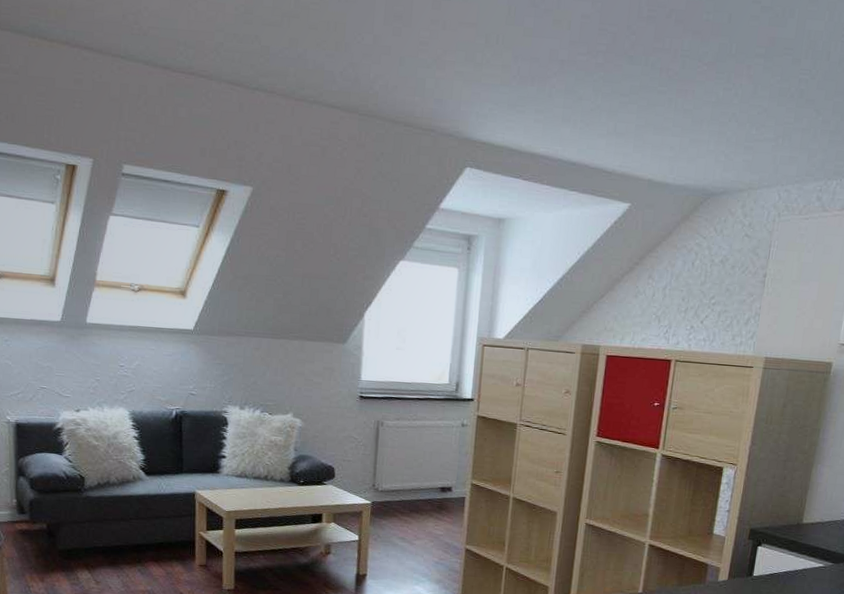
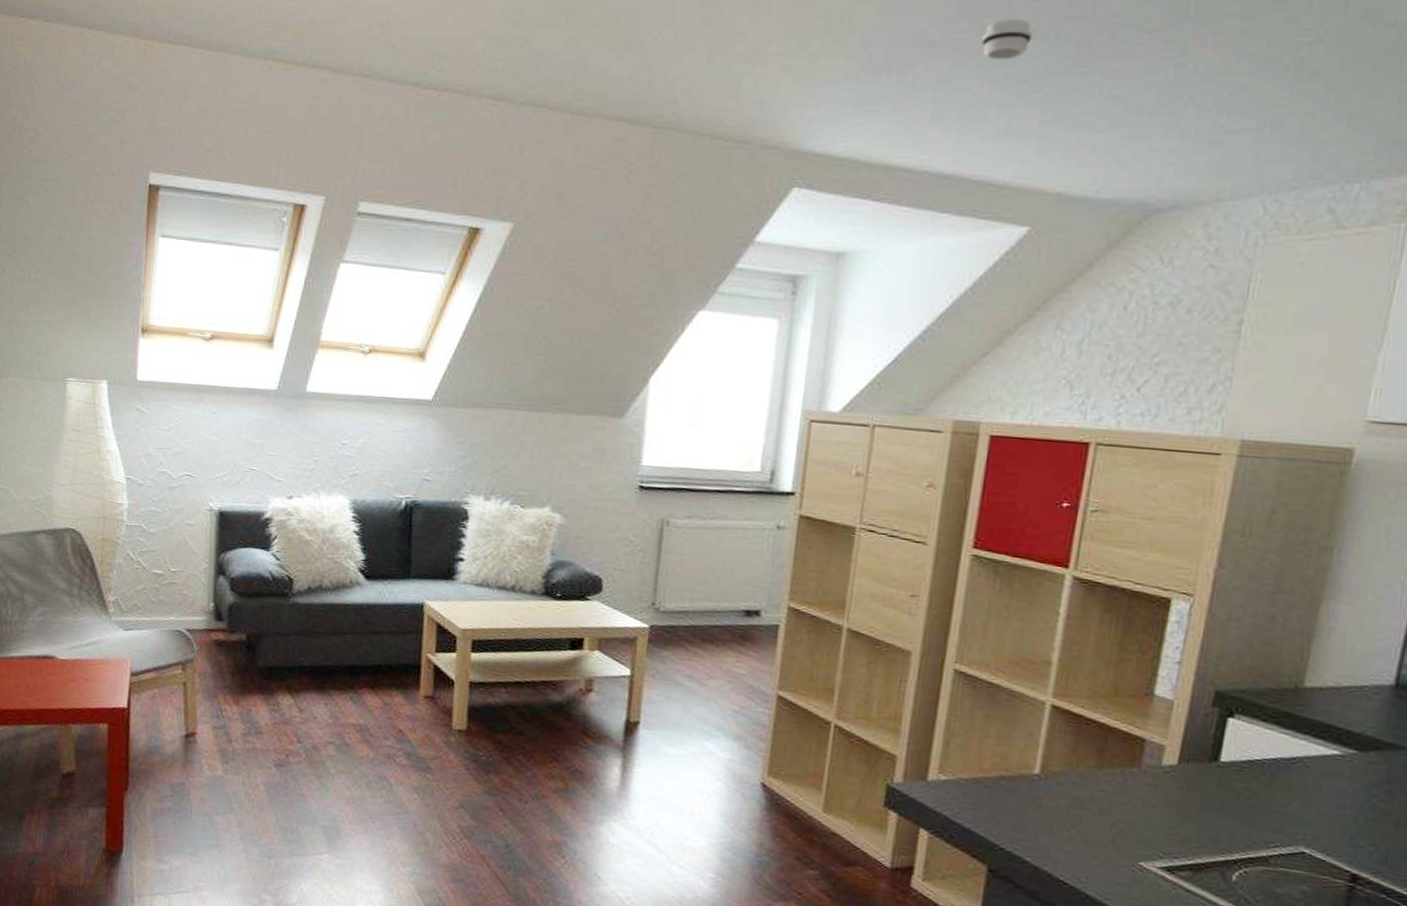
smoke detector: none [596,47,631,79] -> present [982,20,1033,60]

